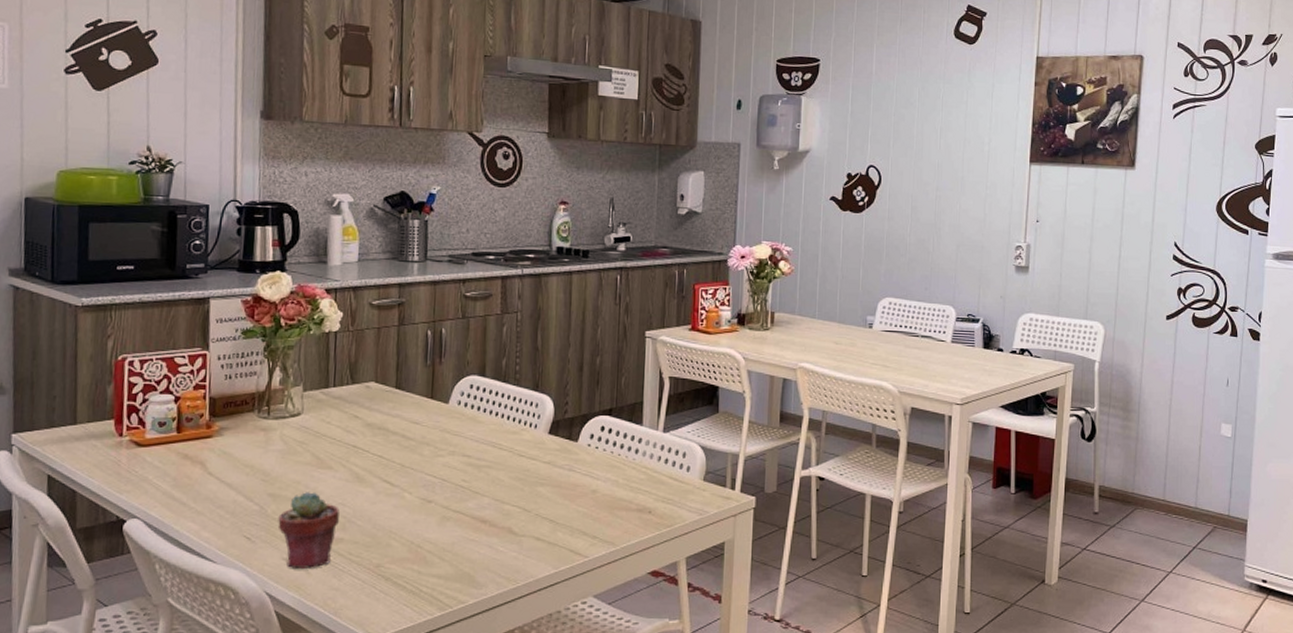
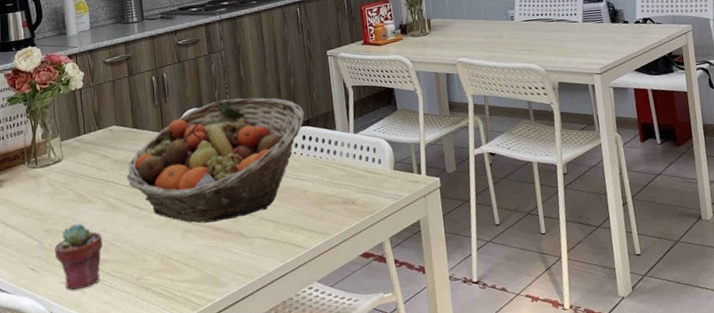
fruit basket: none [379,370,608,512] -> present [126,97,305,224]

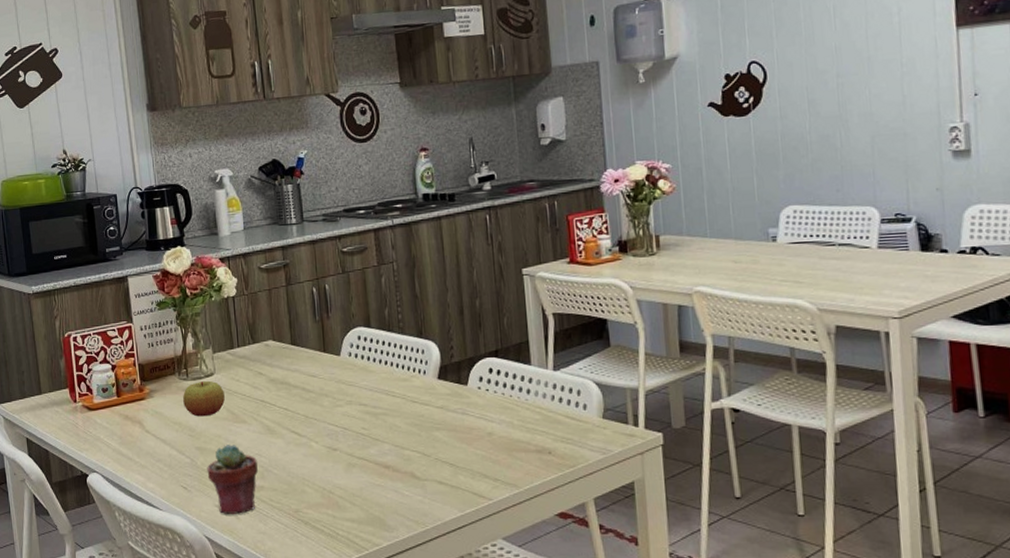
apple: none [32,167,72,201] -> present [183,381,225,417]
fruit basket: present [126,97,305,224] -> none [283,318,493,458]

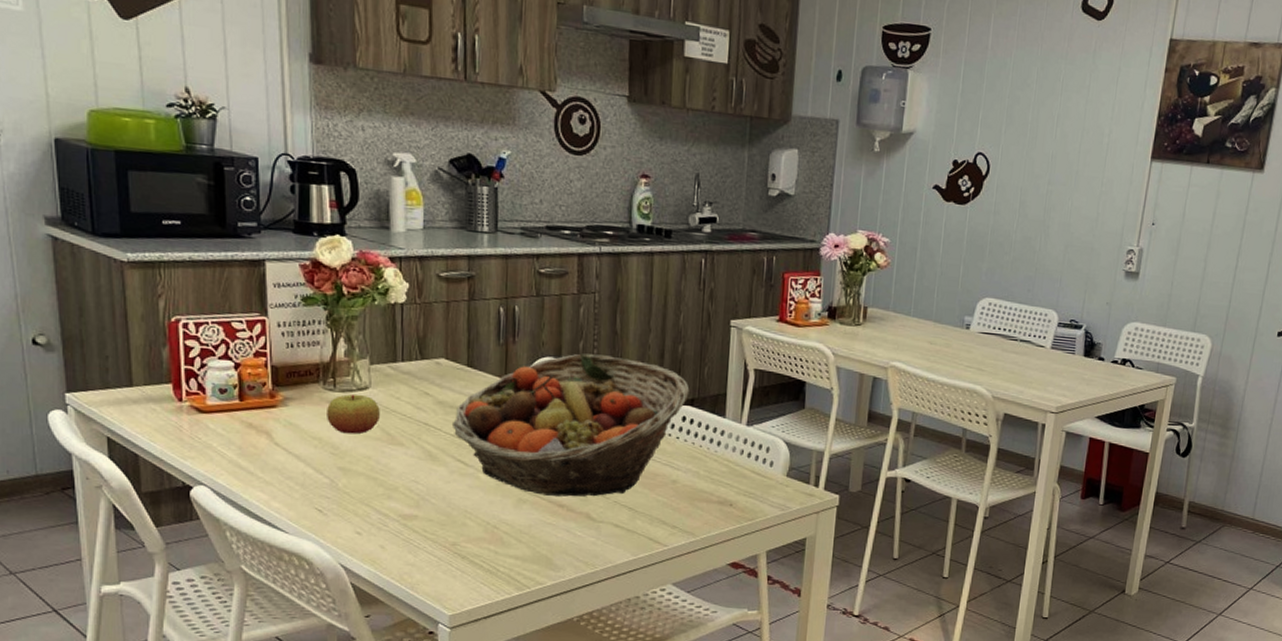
potted succulent: present [207,445,258,514] -> none [349,467,413,543]
fruit basket: none [283,318,493,458] -> present [451,353,690,497]

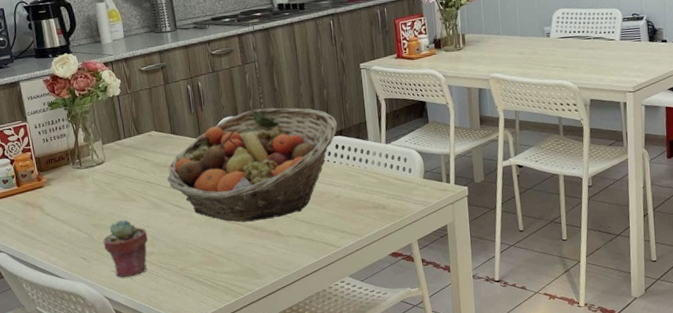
apple: present [327,394,380,435] -> none [78,168,116,199]
potted succulent: none [349,467,413,543] -> present [103,220,148,277]

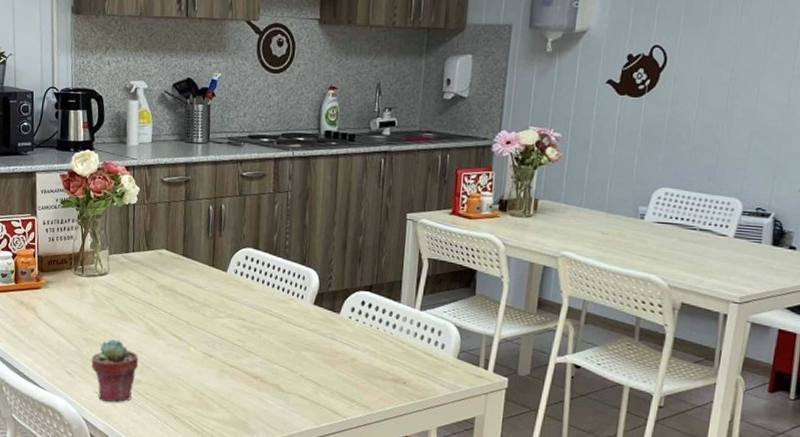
fruit basket: present [167,107,338,223] -> none [169,245,369,371]

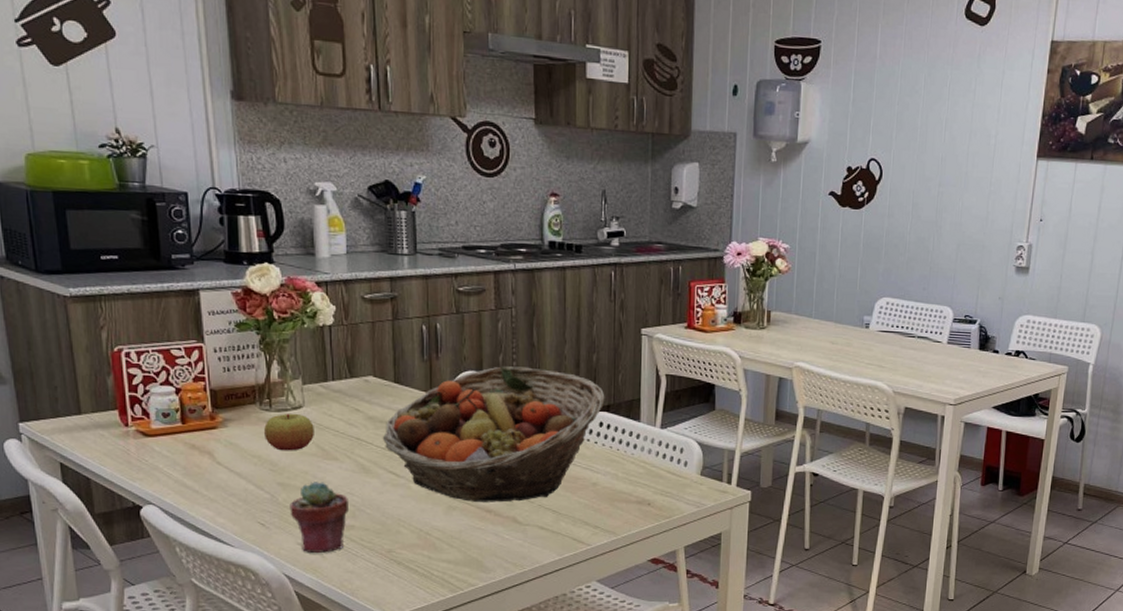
apple: none [76,279,115,312] -> present [264,414,314,451]
fruit basket: none [169,245,369,371] -> present [382,366,605,502]

